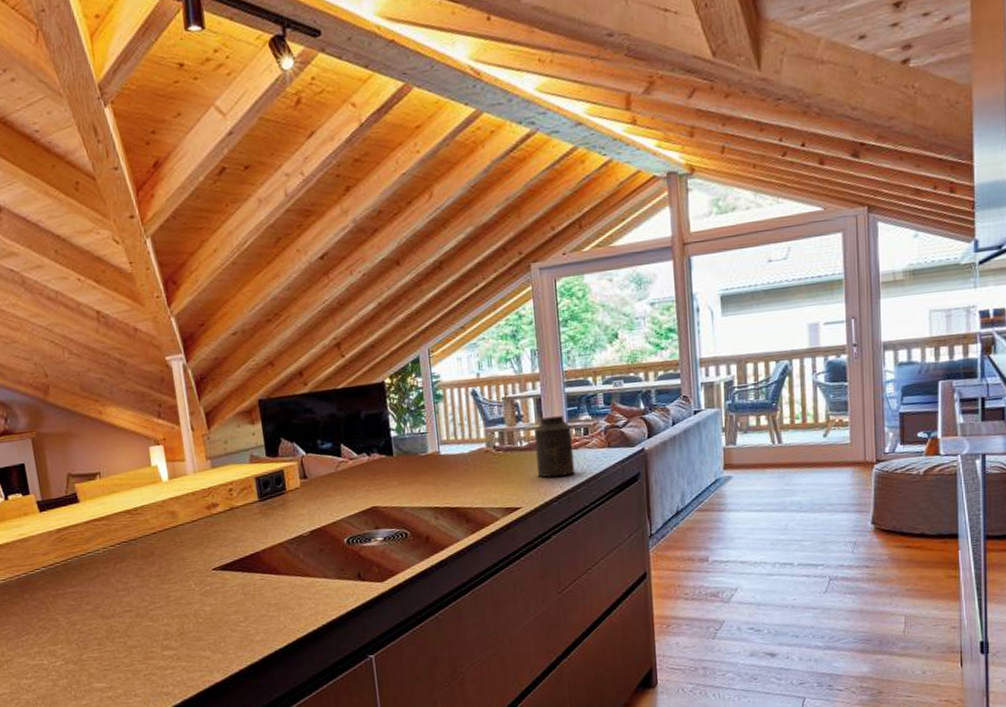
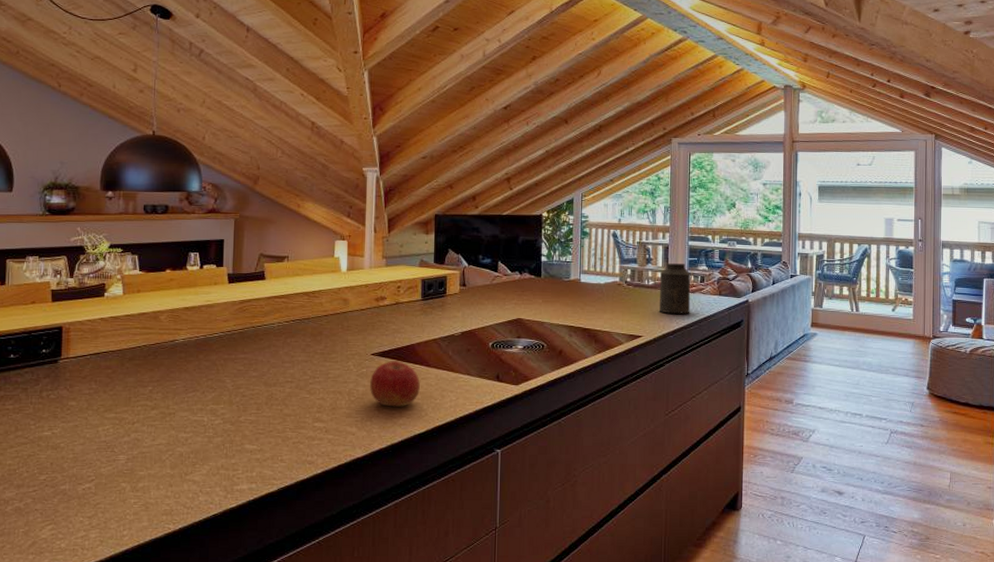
apple: none [216,572,274,624] -> present [370,361,420,407]

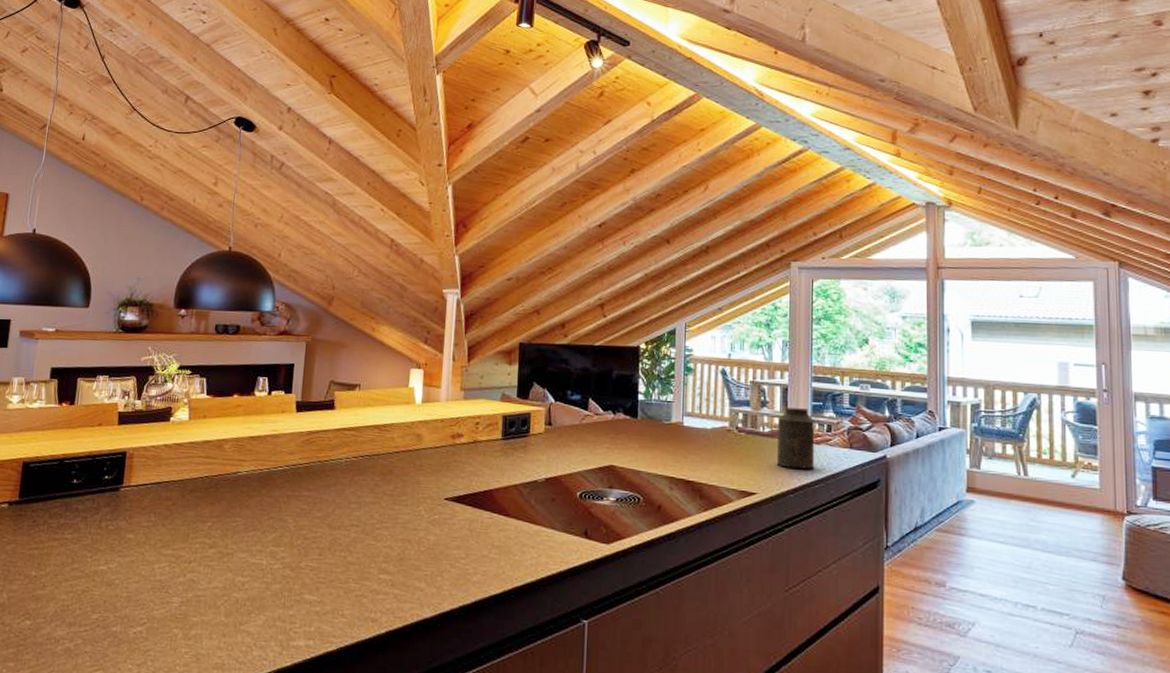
apple: present [370,361,420,407] -> none [442,507,498,562]

